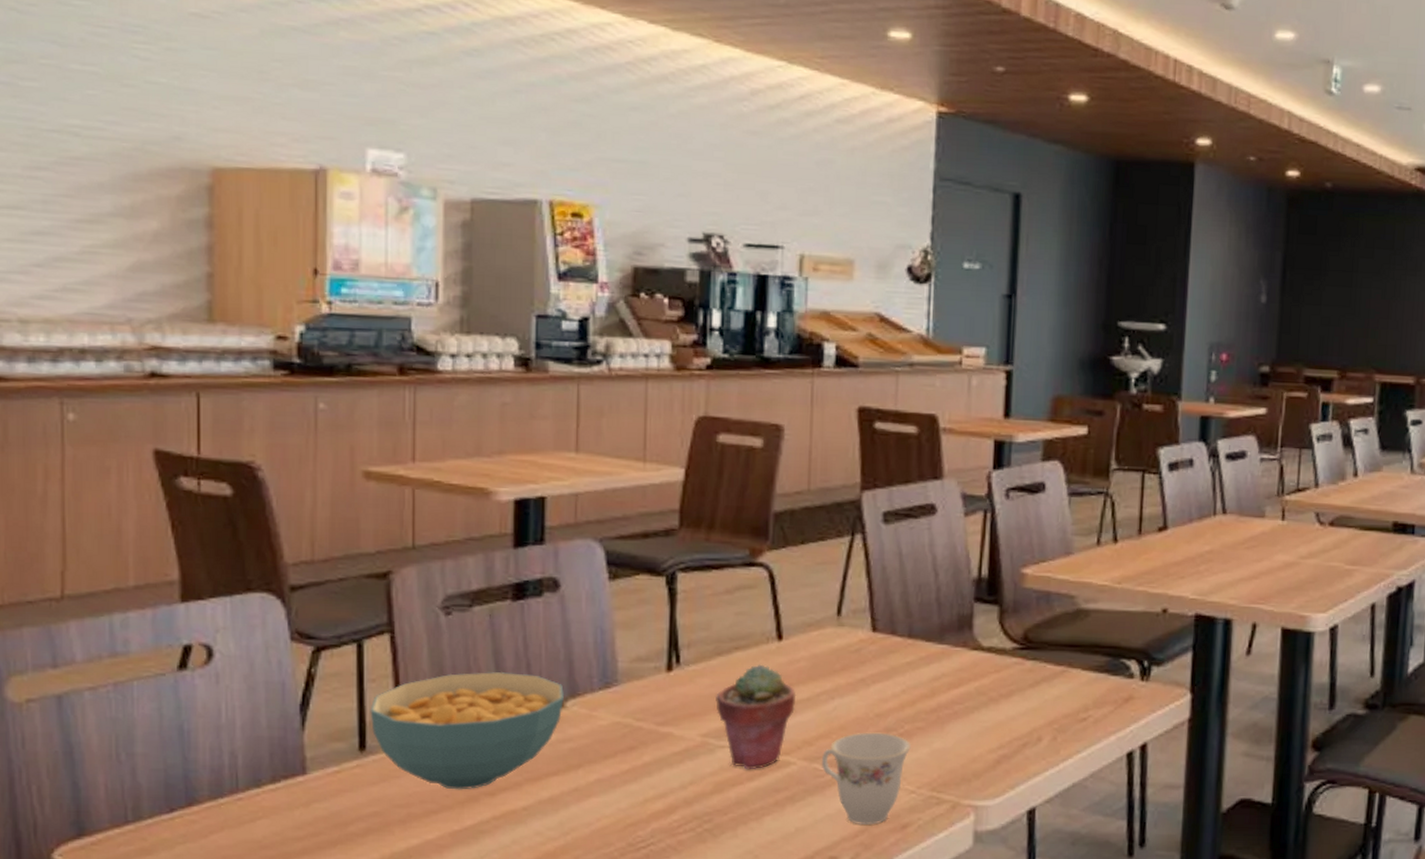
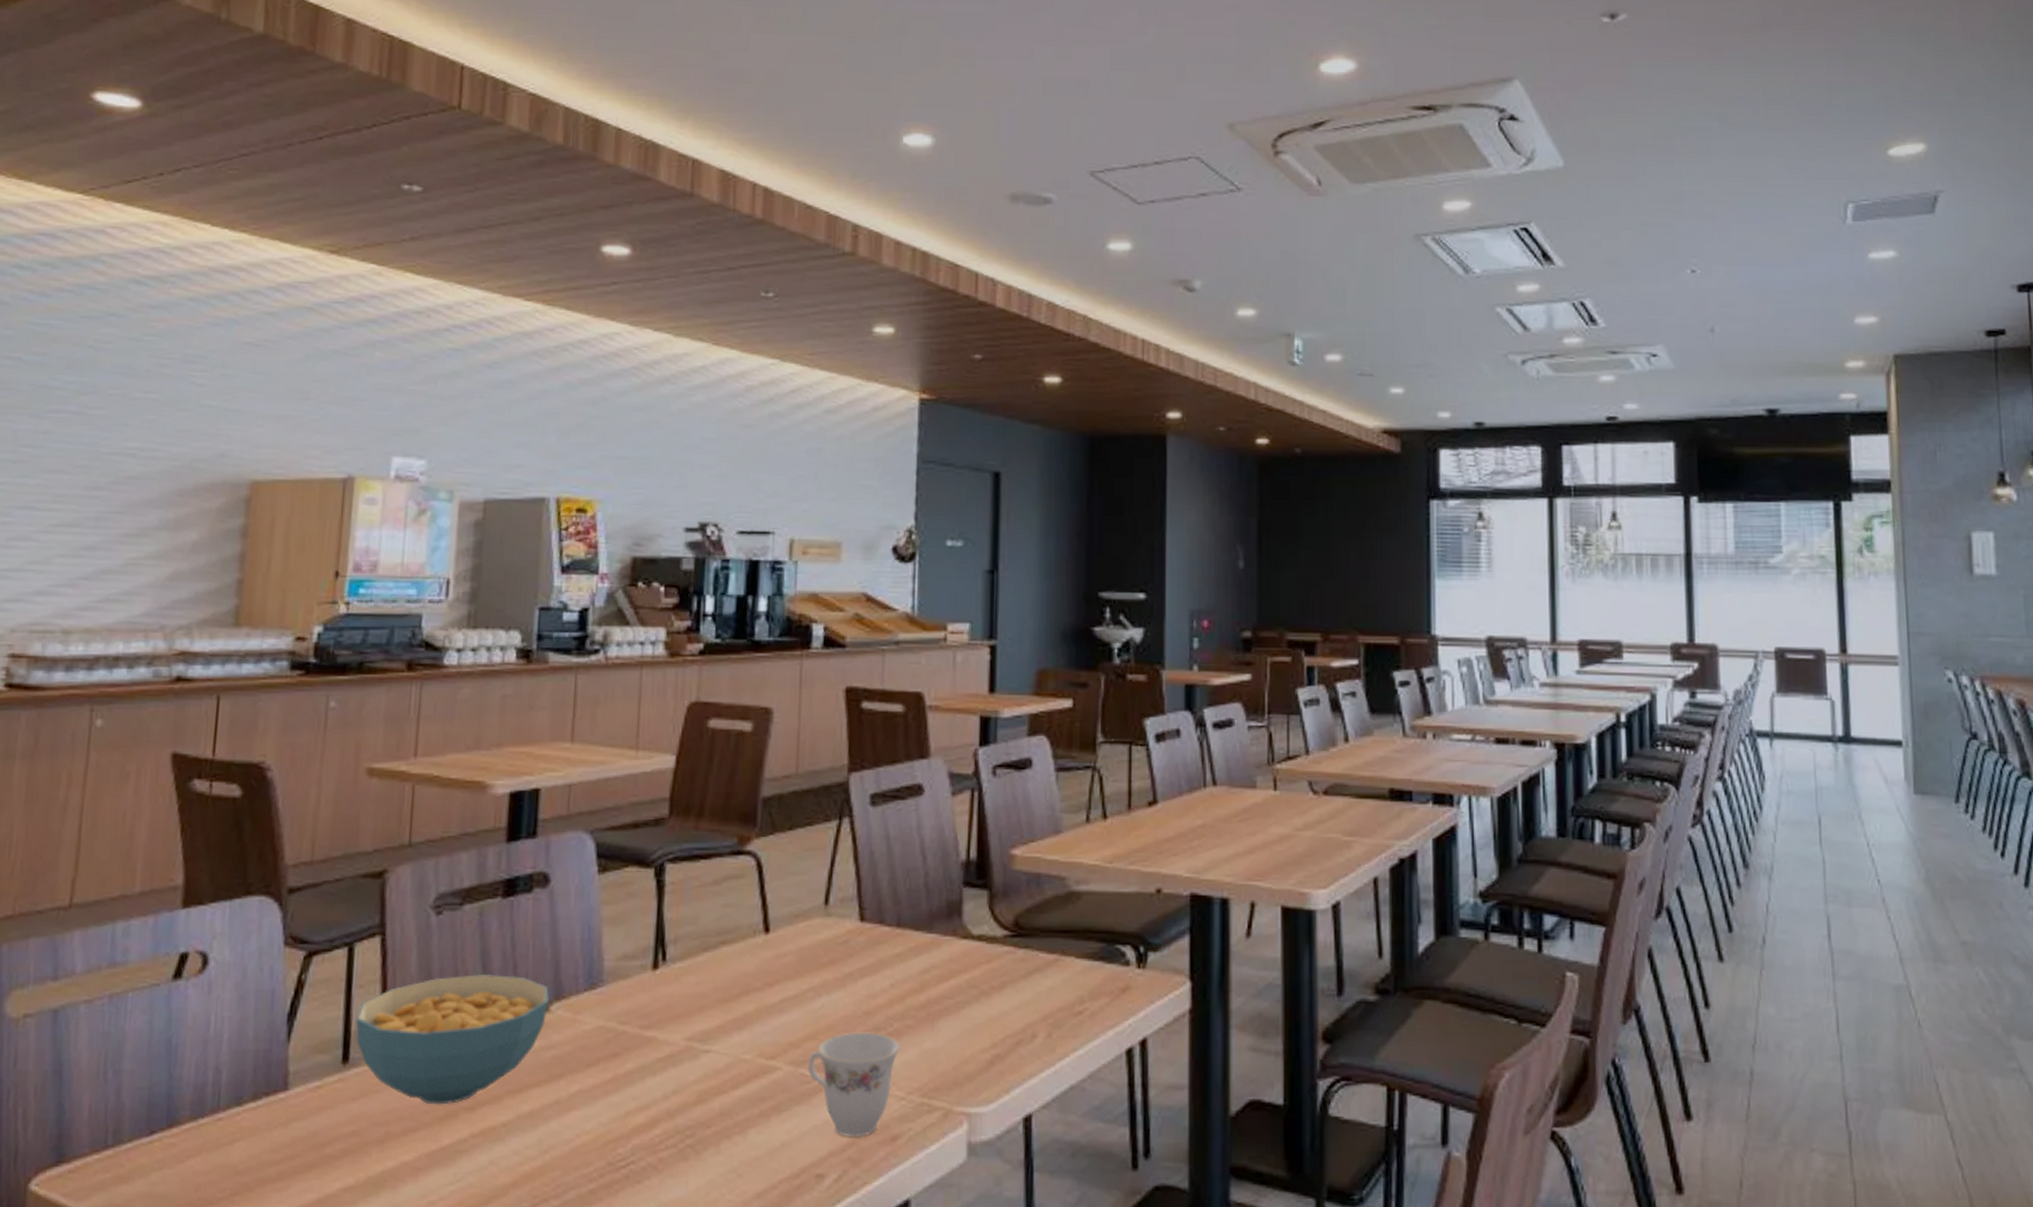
potted succulent: present [716,664,797,770] -> none [701,960,783,1077]

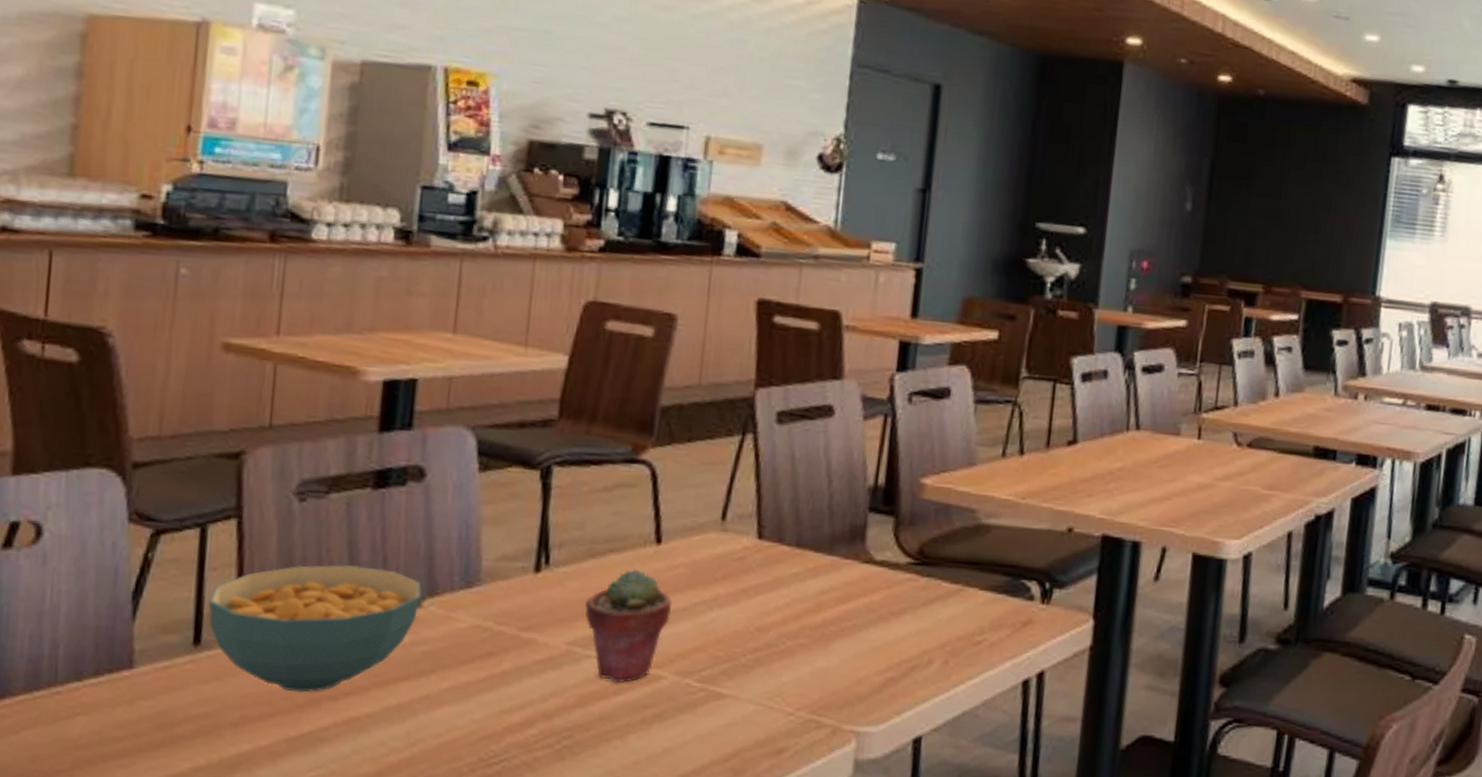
potted succulent: none [701,960,783,1077] -> present [585,569,673,683]
teacup: present [807,1032,900,1138] -> none [694,647,792,749]

